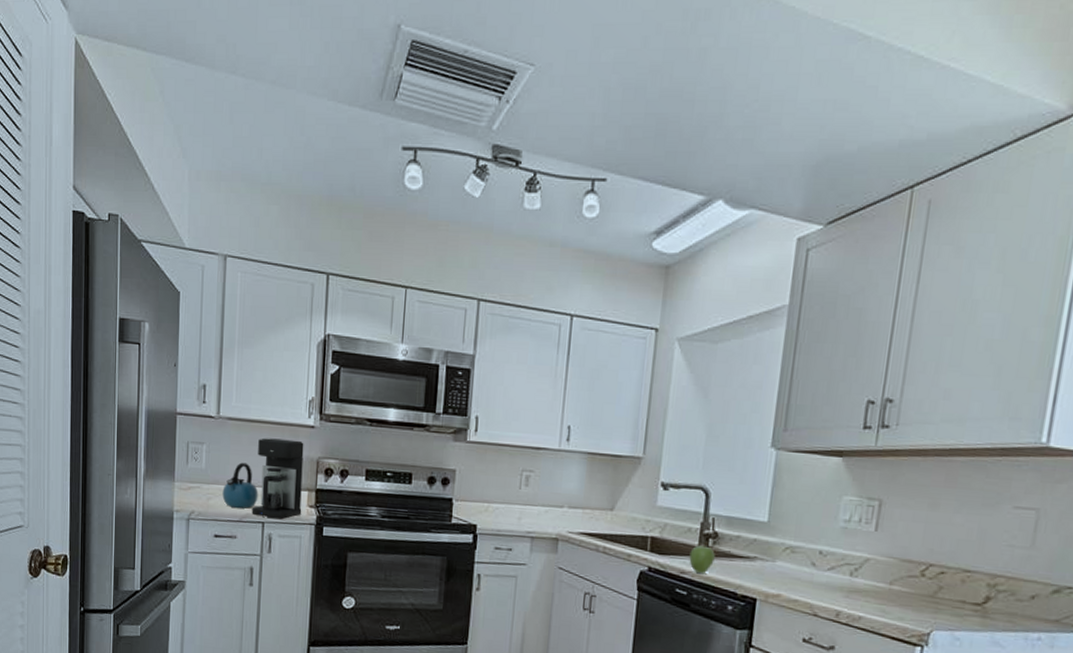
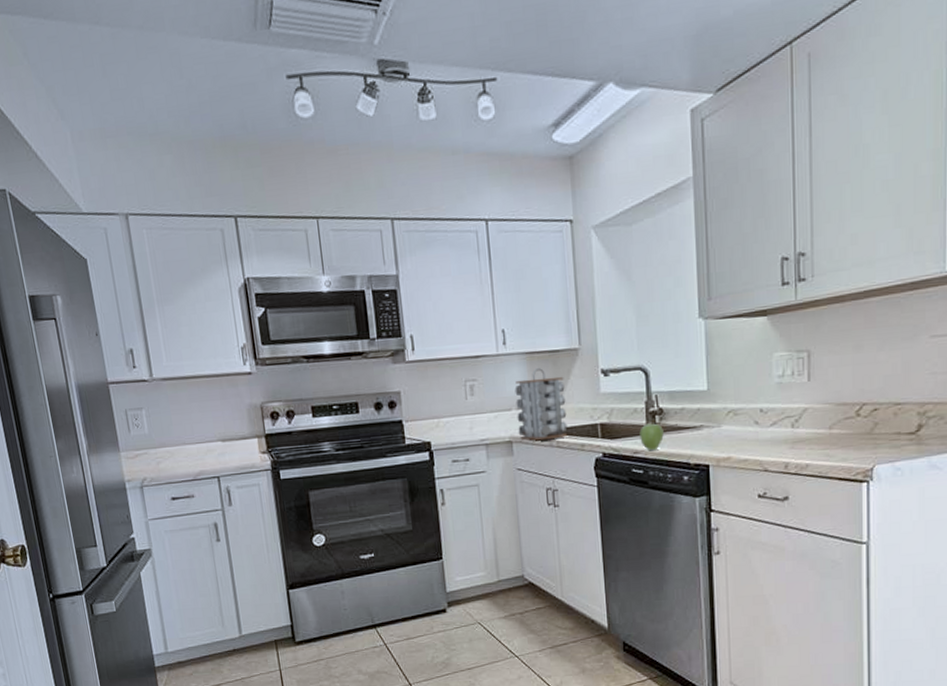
kettle: present [222,462,259,509] -> none [170,420,209,468]
coffee maker: present [252,438,304,520] -> none [197,389,256,472]
spice rack: none [566,470,622,545] -> present [514,368,568,442]

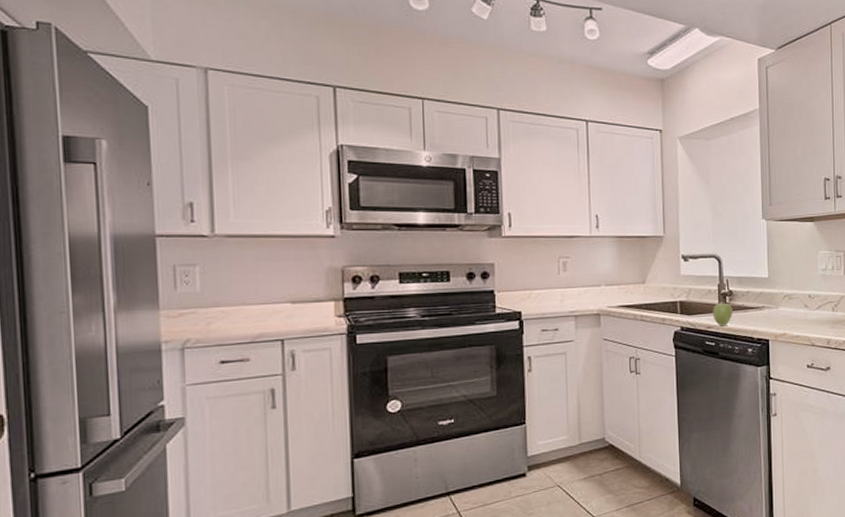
spice rack: present [514,368,568,442] -> none [605,251,651,315]

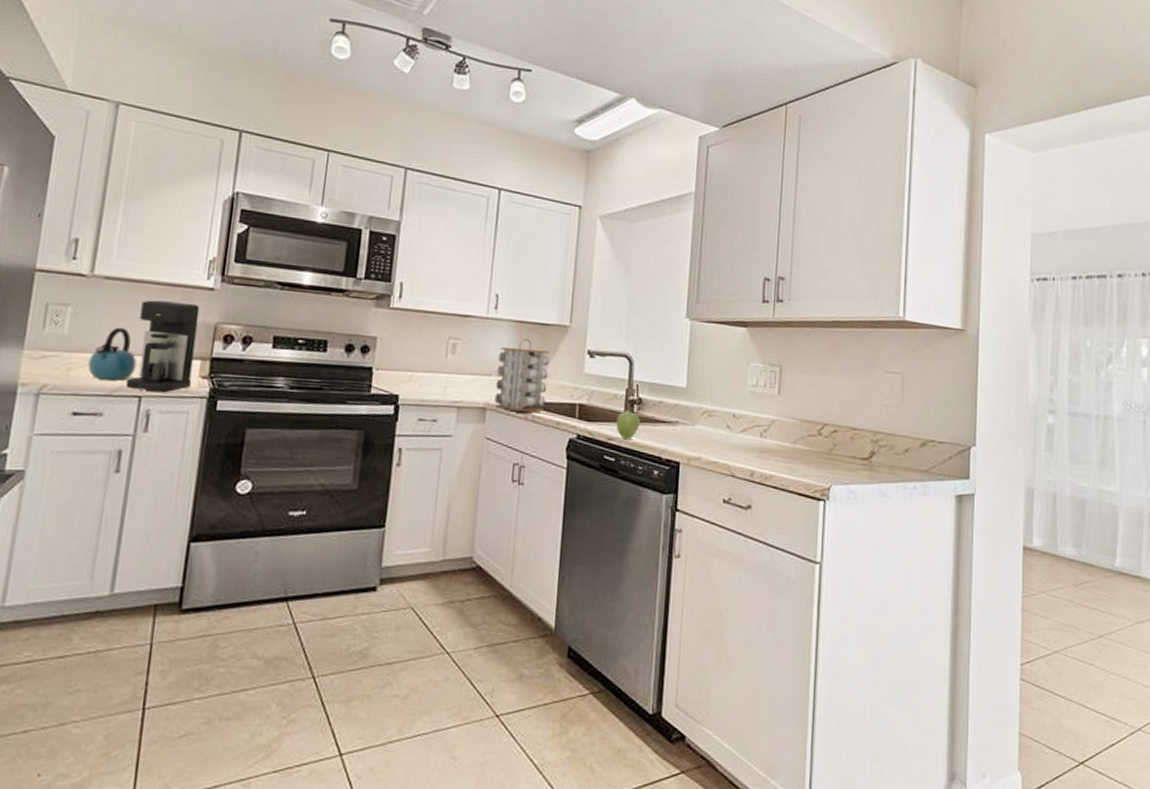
kettle: none [226,280,274,329] -> present [88,327,137,381]
coffee maker: none [266,251,329,334] -> present [126,300,200,393]
spice rack: none [605,251,651,315] -> present [494,338,550,413]

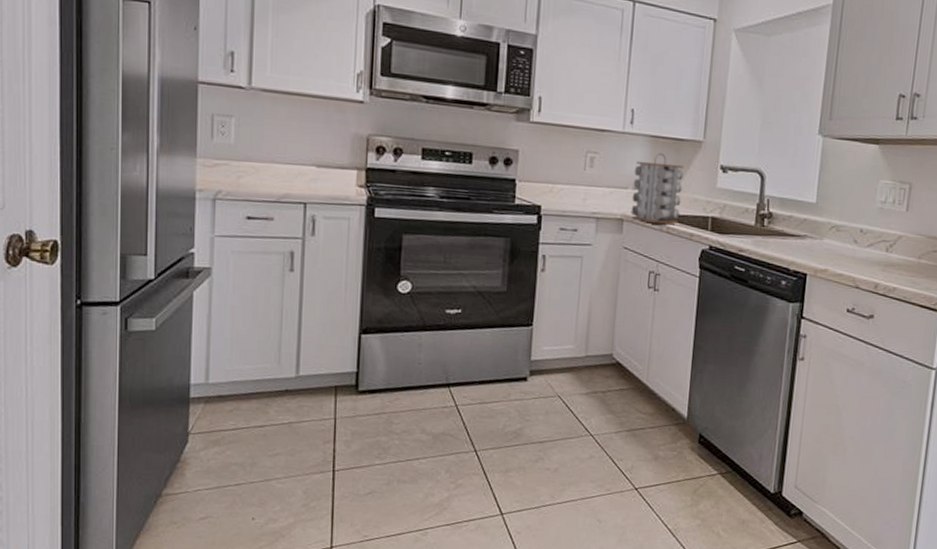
kettle: present [88,327,137,381] -> none [256,138,299,188]
coffee maker: present [126,300,200,393] -> none [291,112,352,200]
fruit: present [616,407,640,440] -> none [746,221,770,252]

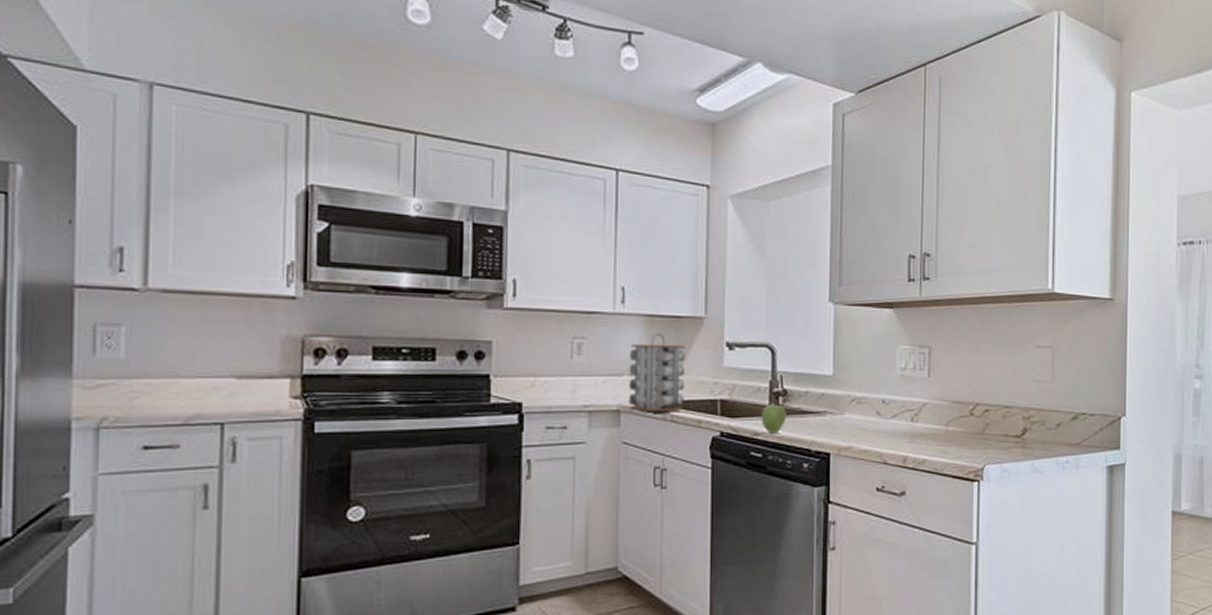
fruit: none [746,221,770,252] -> present [761,400,786,434]

